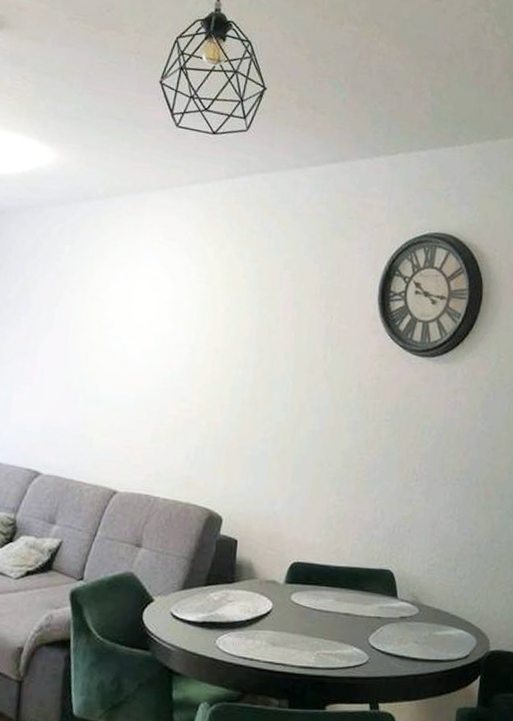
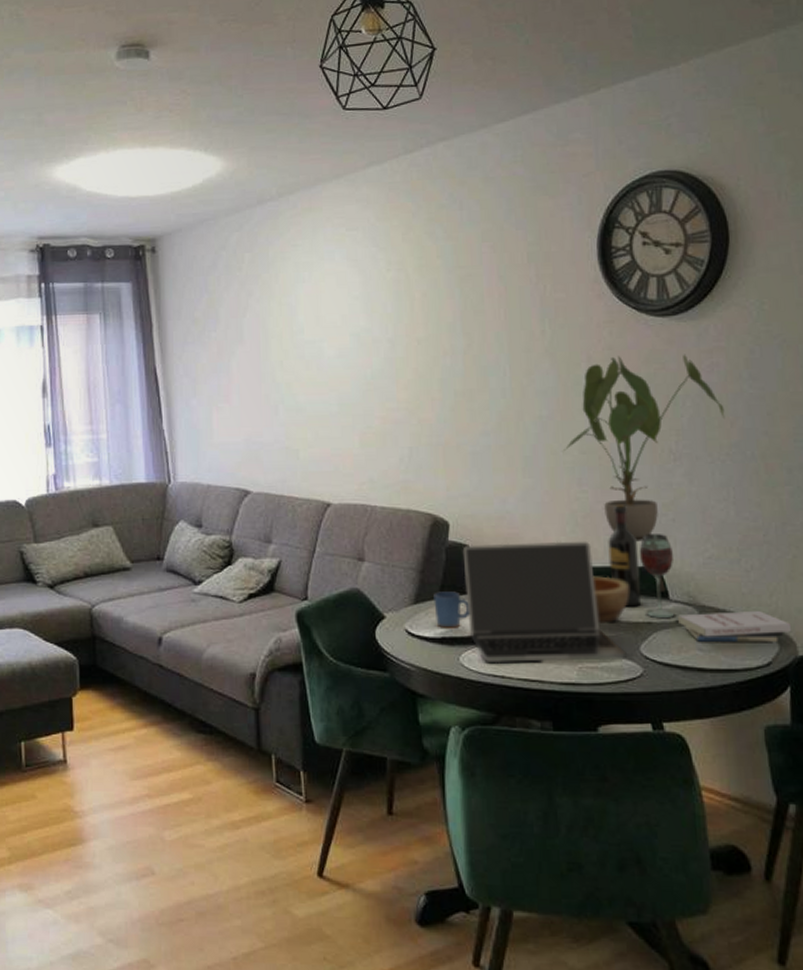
mug: none [199,580,231,614] -> present [433,591,470,628]
laptop: none [227,540,357,649] -> present [462,541,627,664]
house plant: none [329,386,461,592] -> present [564,354,725,592]
bowl: none [337,574,367,617] -> present [593,576,629,624]
wine bottle: none [352,513,378,603] -> present [608,503,642,607]
wineglass: none [377,541,406,614] -> present [639,534,675,617]
books: none [402,611,488,638] -> present [678,610,792,642]

